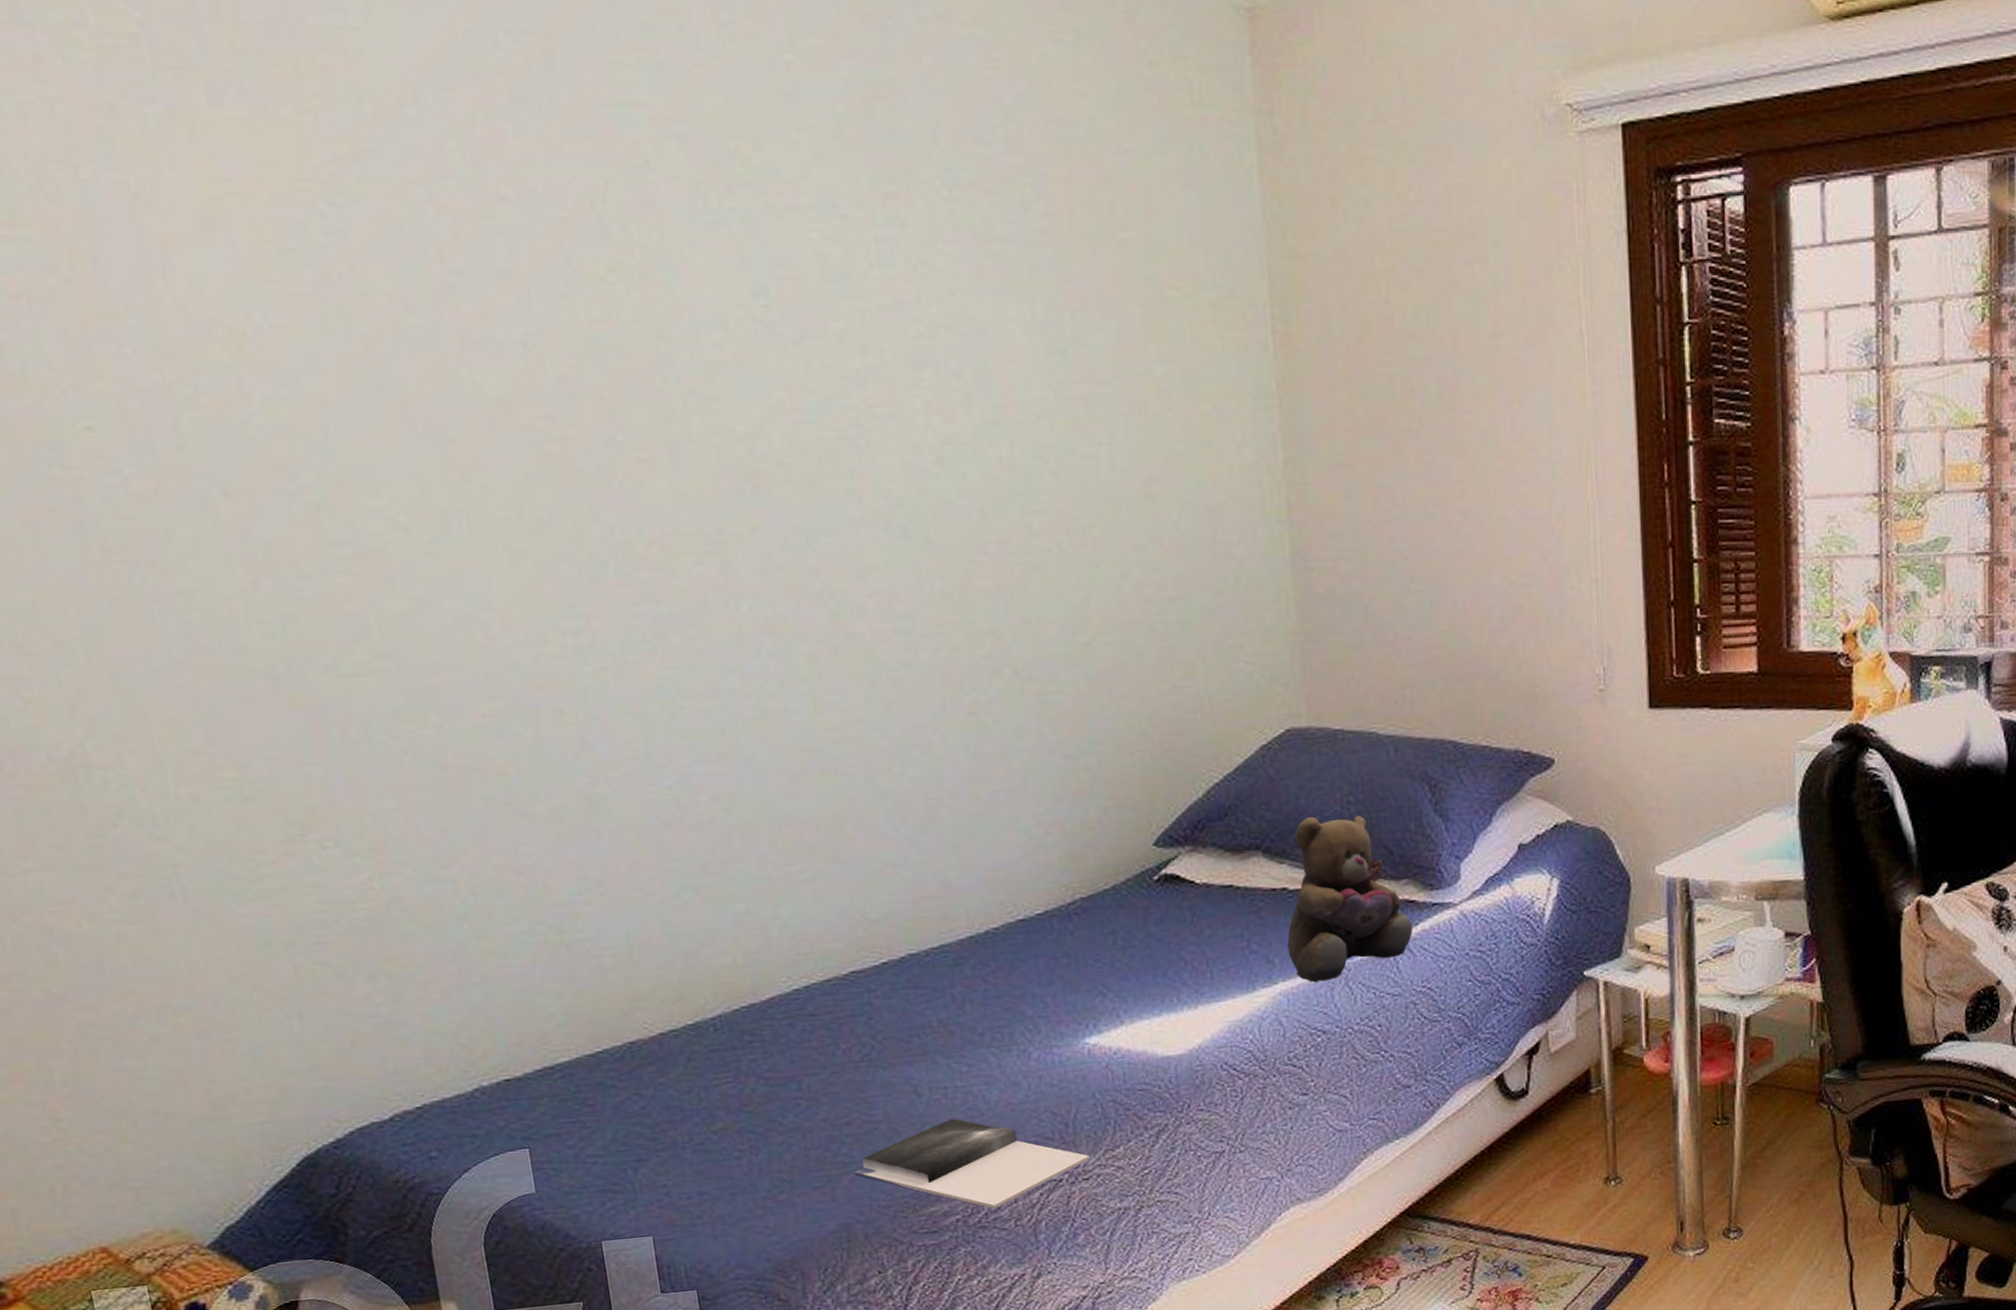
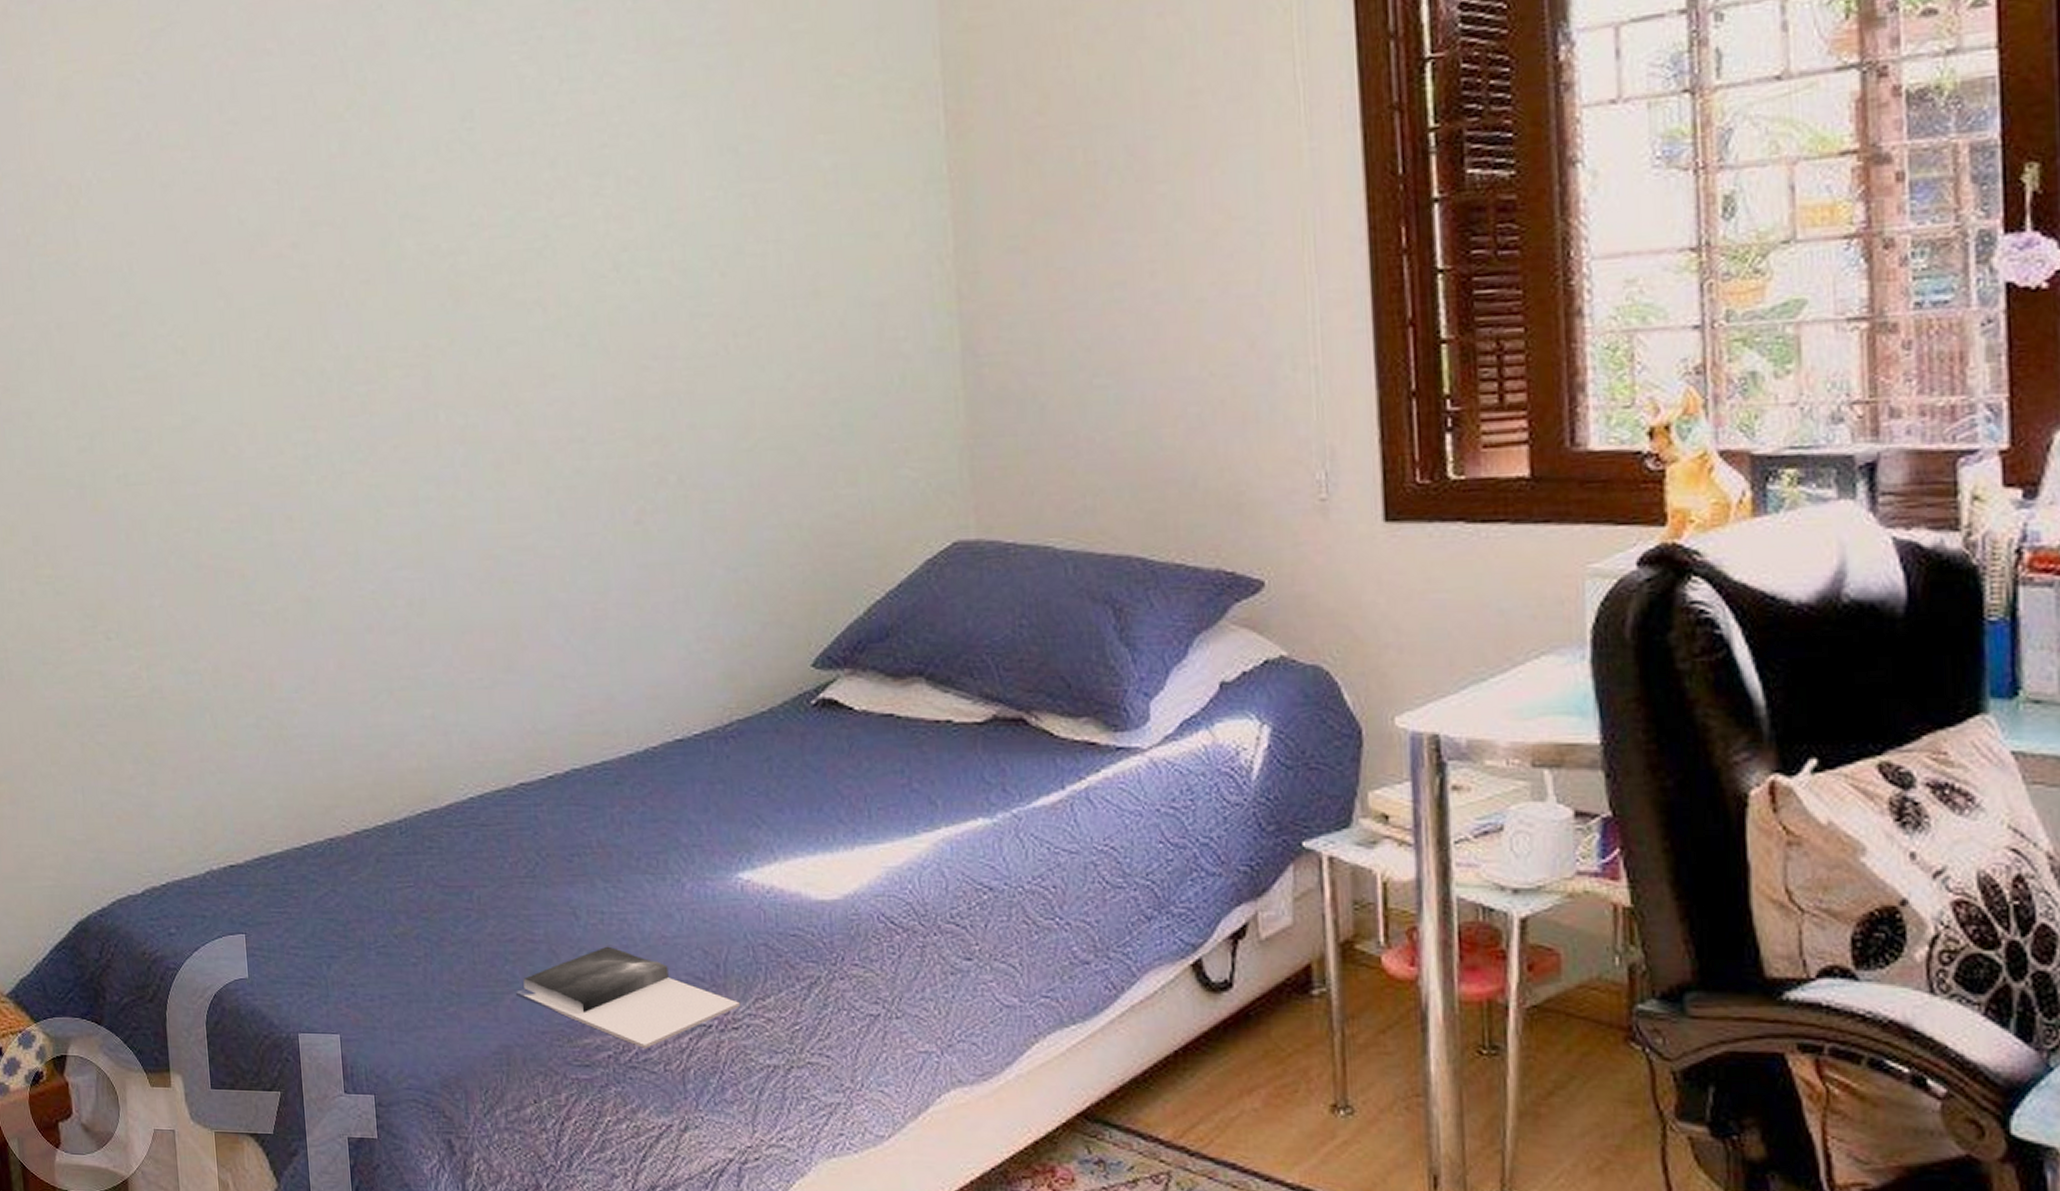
teddy bear: present [1287,816,1413,982] -> none [951,640,1094,830]

